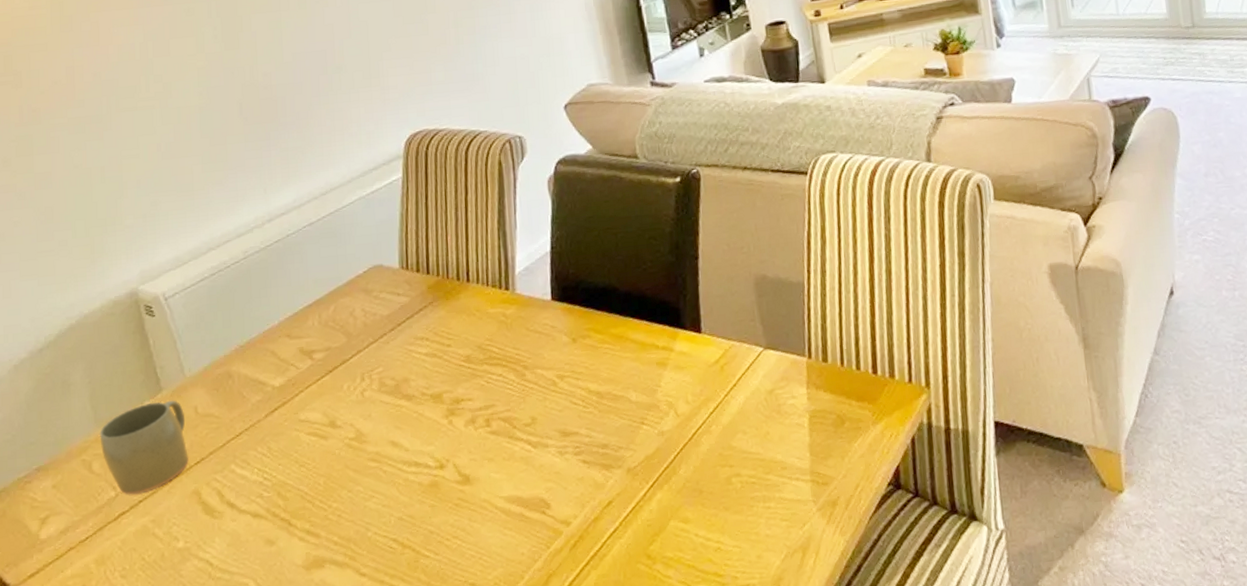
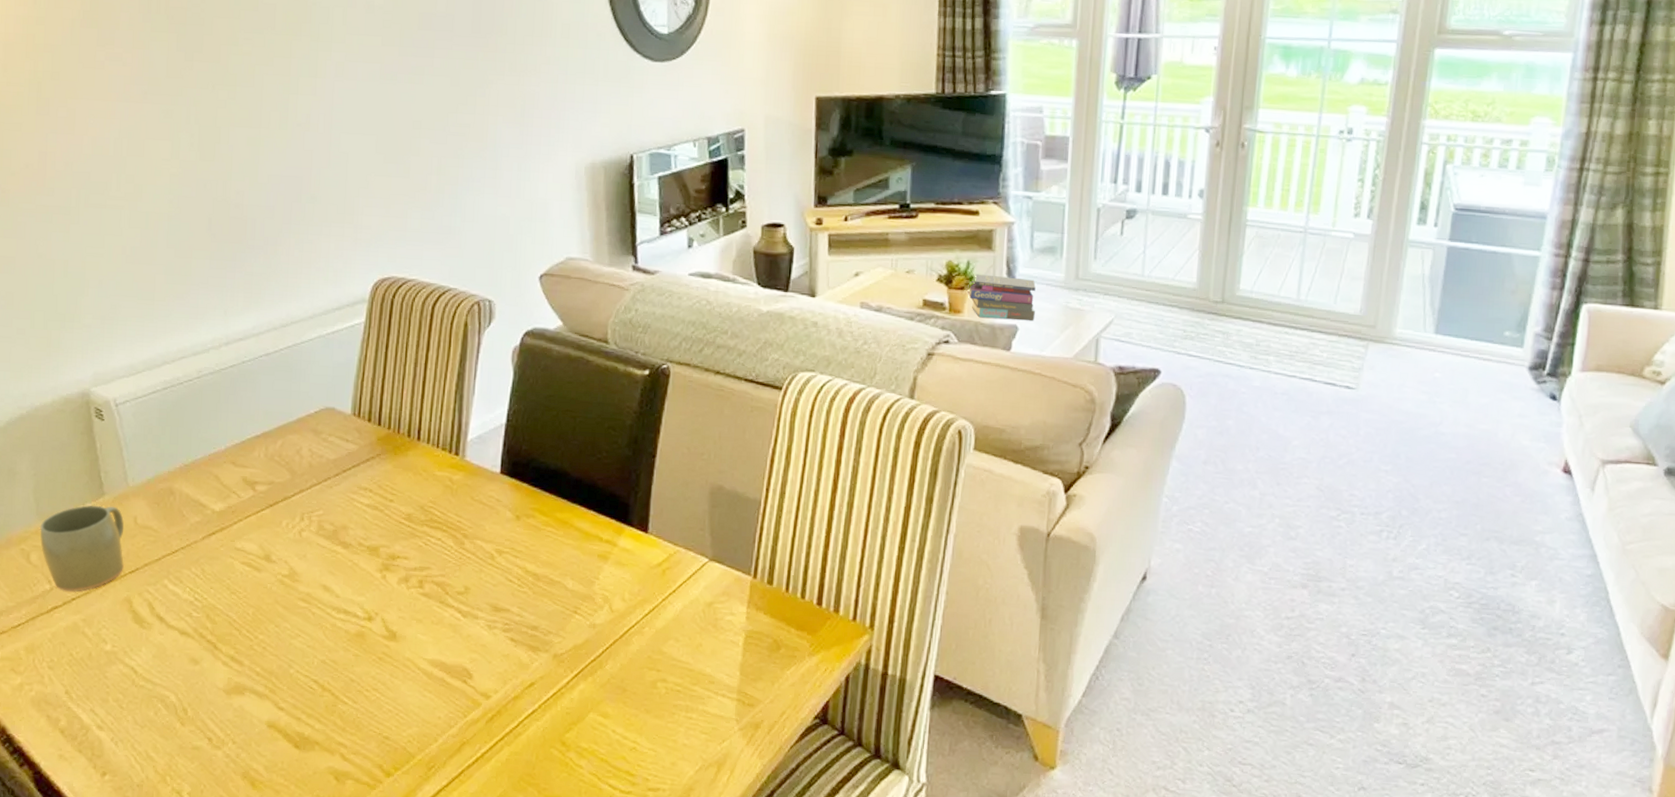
books: none [962,34,1028,76] -> present [966,274,1036,320]

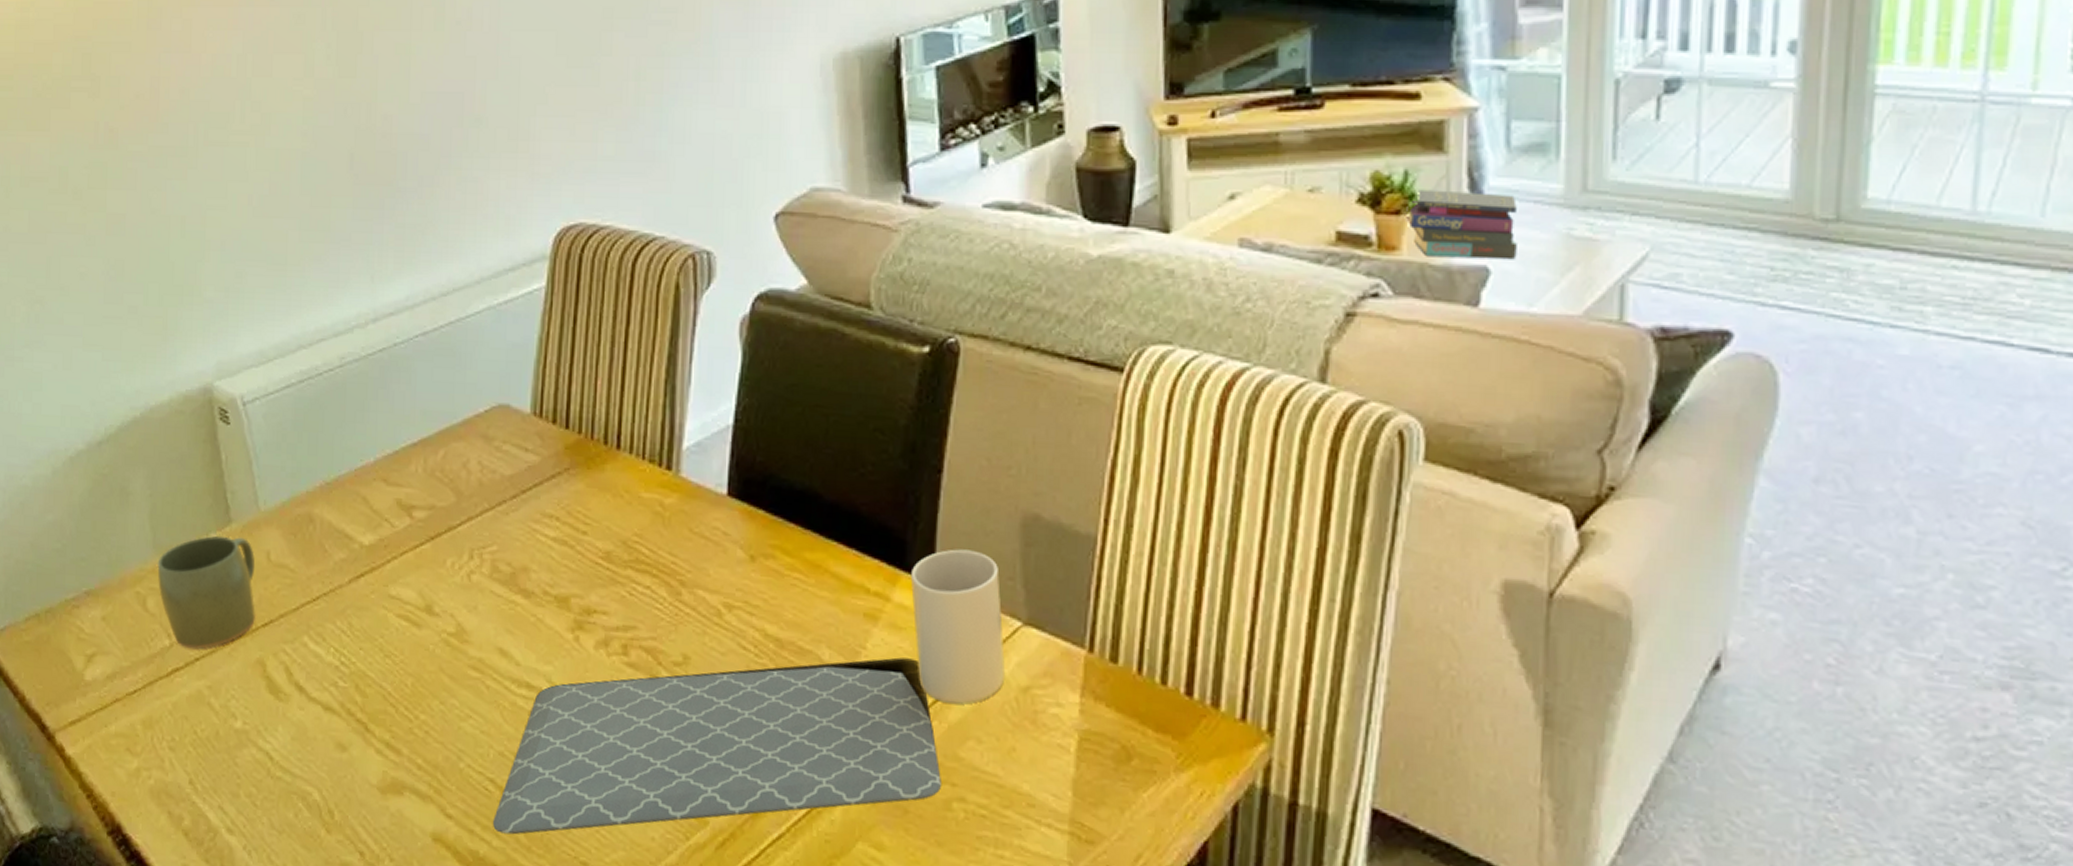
placemat: none [316,585,650,720] -> present [493,657,941,835]
cup: none [631,510,697,616] -> present [910,549,1006,705]

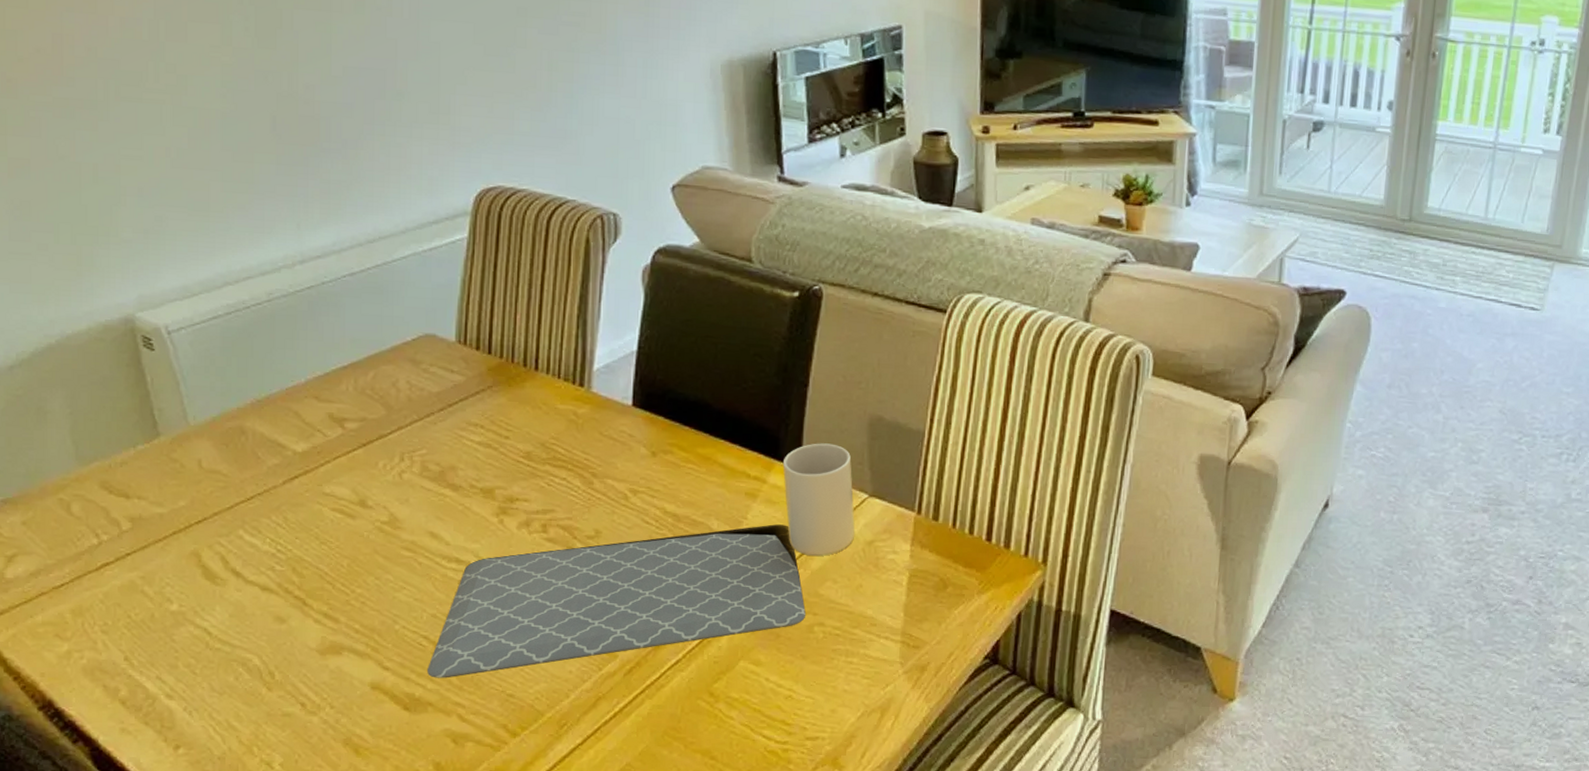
mug: present [157,536,255,649] -> none [81,448,188,545]
books: present [1404,189,1517,258] -> none [1145,188,1218,239]

